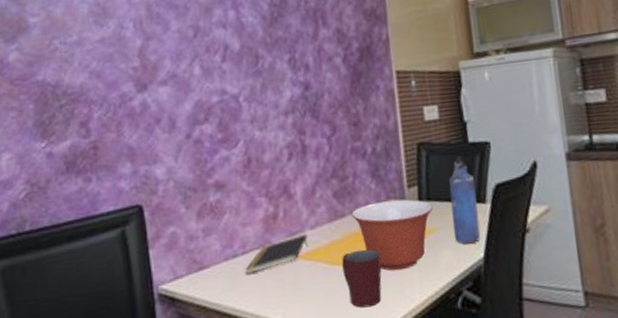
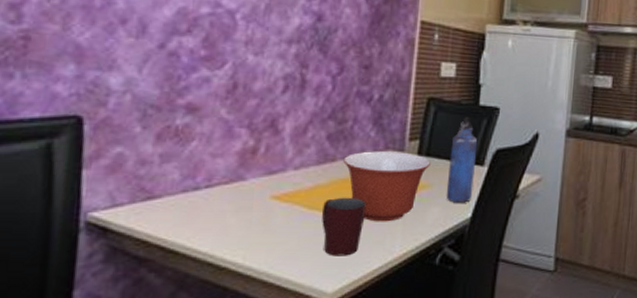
notepad: present [245,233,308,274] -> none [206,173,289,209]

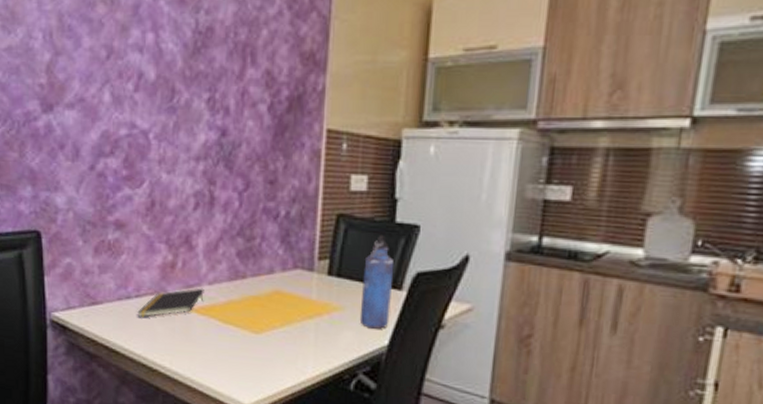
notepad: none [206,173,289,209] -> present [137,287,204,318]
mug: present [322,197,367,256] -> none [236,314,277,372]
mixing bowl: present [343,151,431,222] -> none [253,269,342,342]

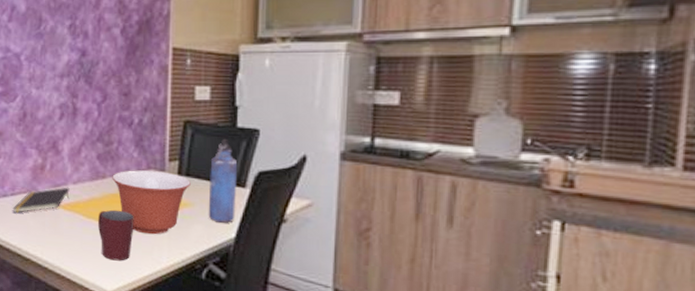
mug: none [236,314,277,372] -> present [98,209,134,261]
mixing bowl: none [253,269,342,342] -> present [112,170,191,235]

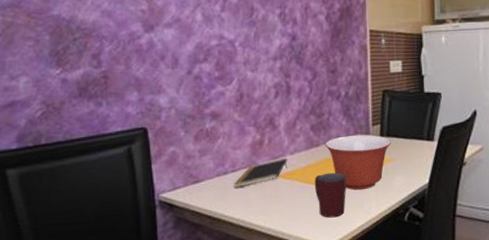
water bottle: present [208,138,238,223] -> none [405,102,428,172]

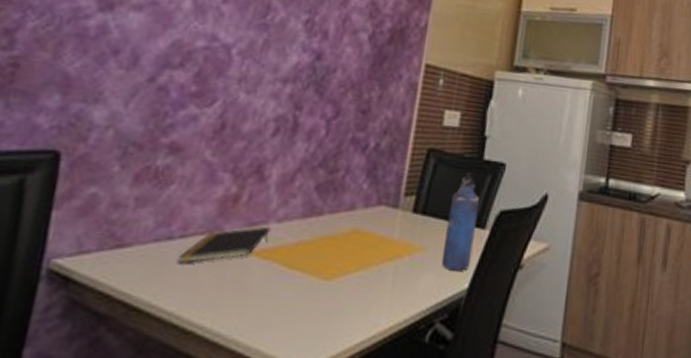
mug: present [315,172,347,218] -> none [301,256,353,326]
mixing bowl: present [325,135,391,191] -> none [331,205,427,289]
water bottle: none [405,102,428,172] -> present [441,171,480,271]

